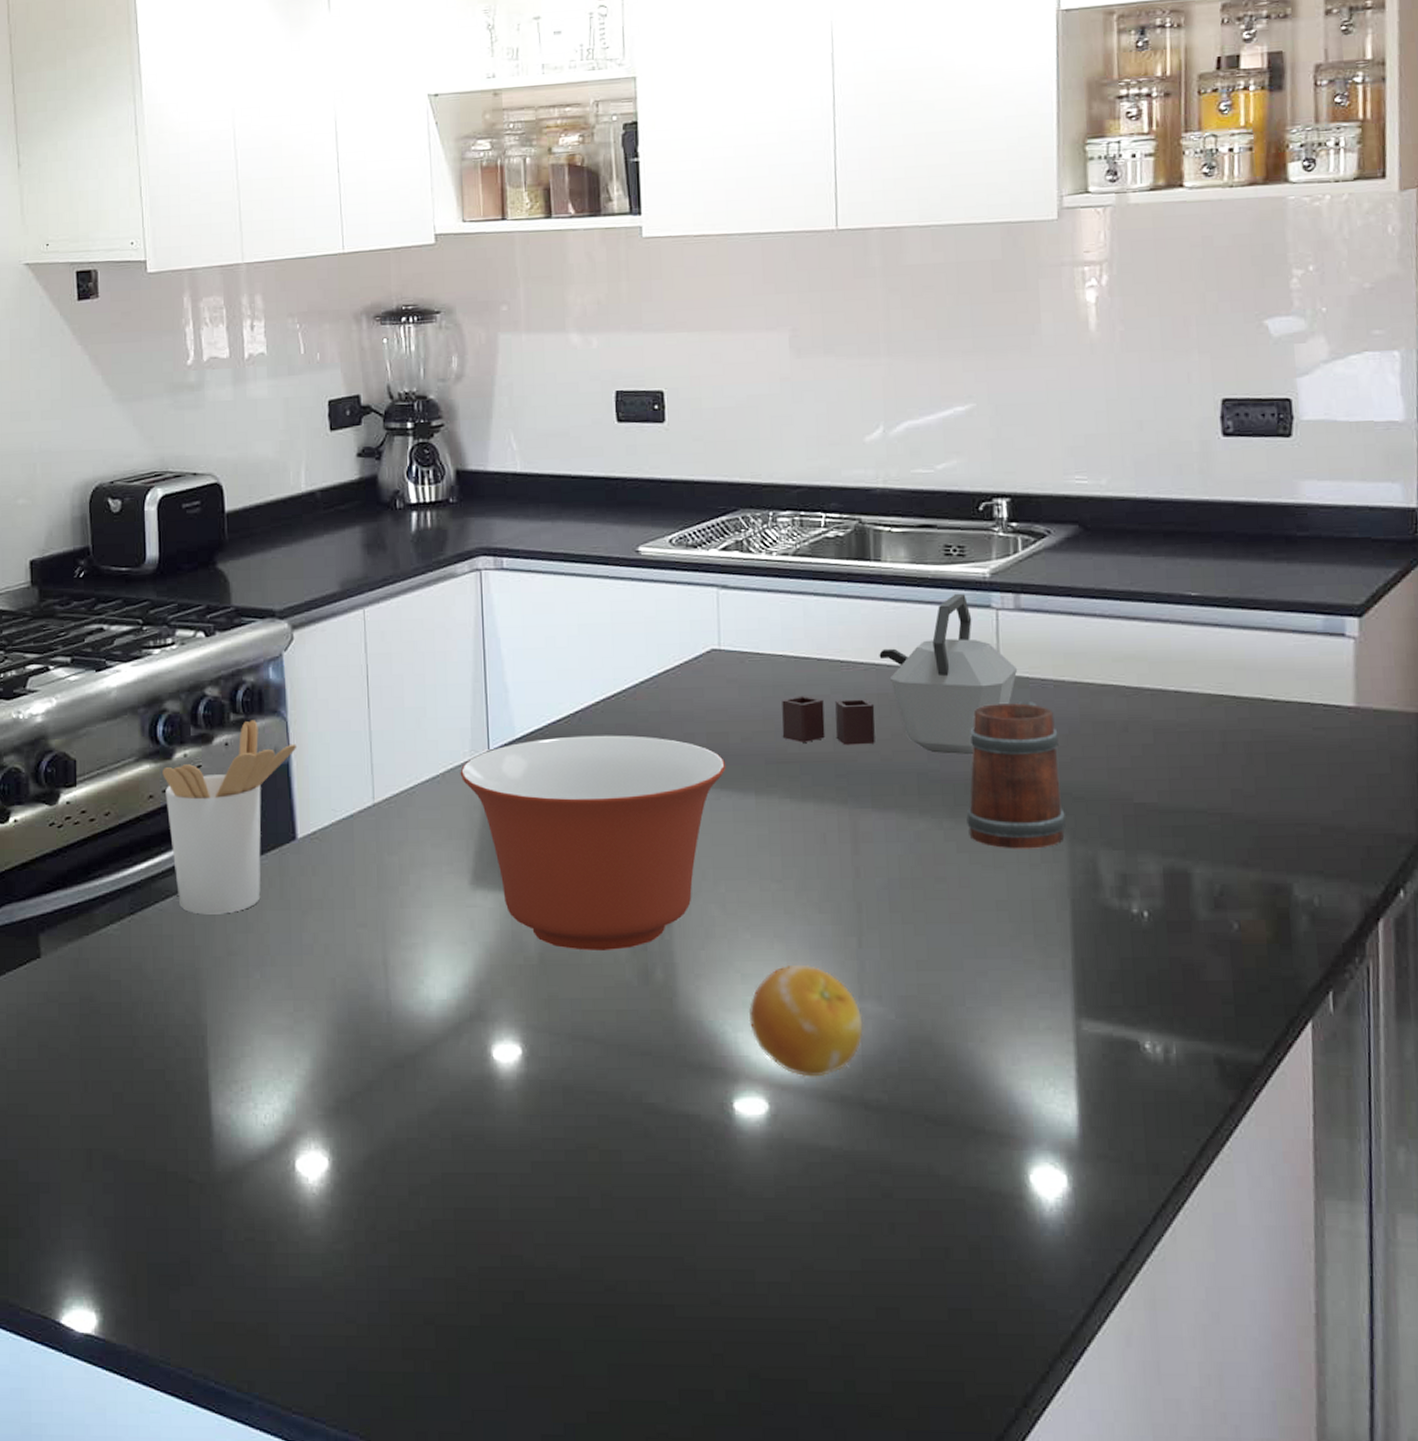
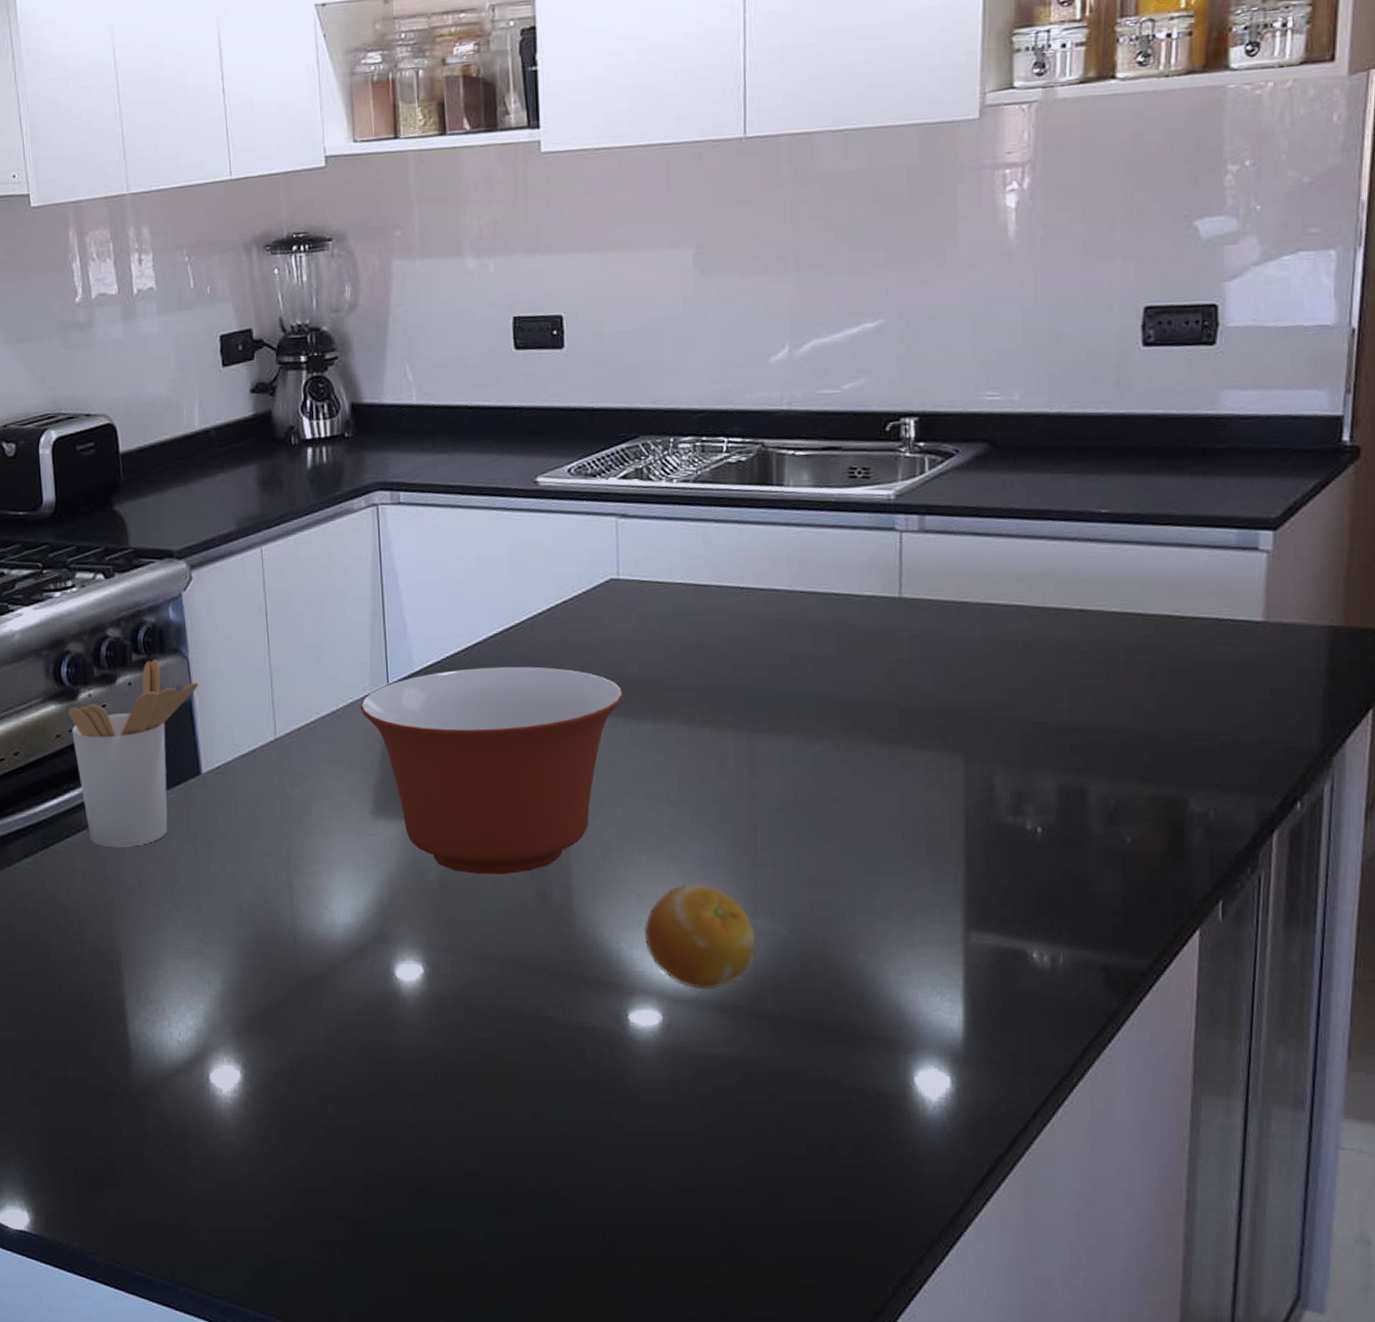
kettle: present [782,593,1018,755] -> none [680,516,920,679]
mug: present [966,701,1066,849] -> none [863,623,963,770]

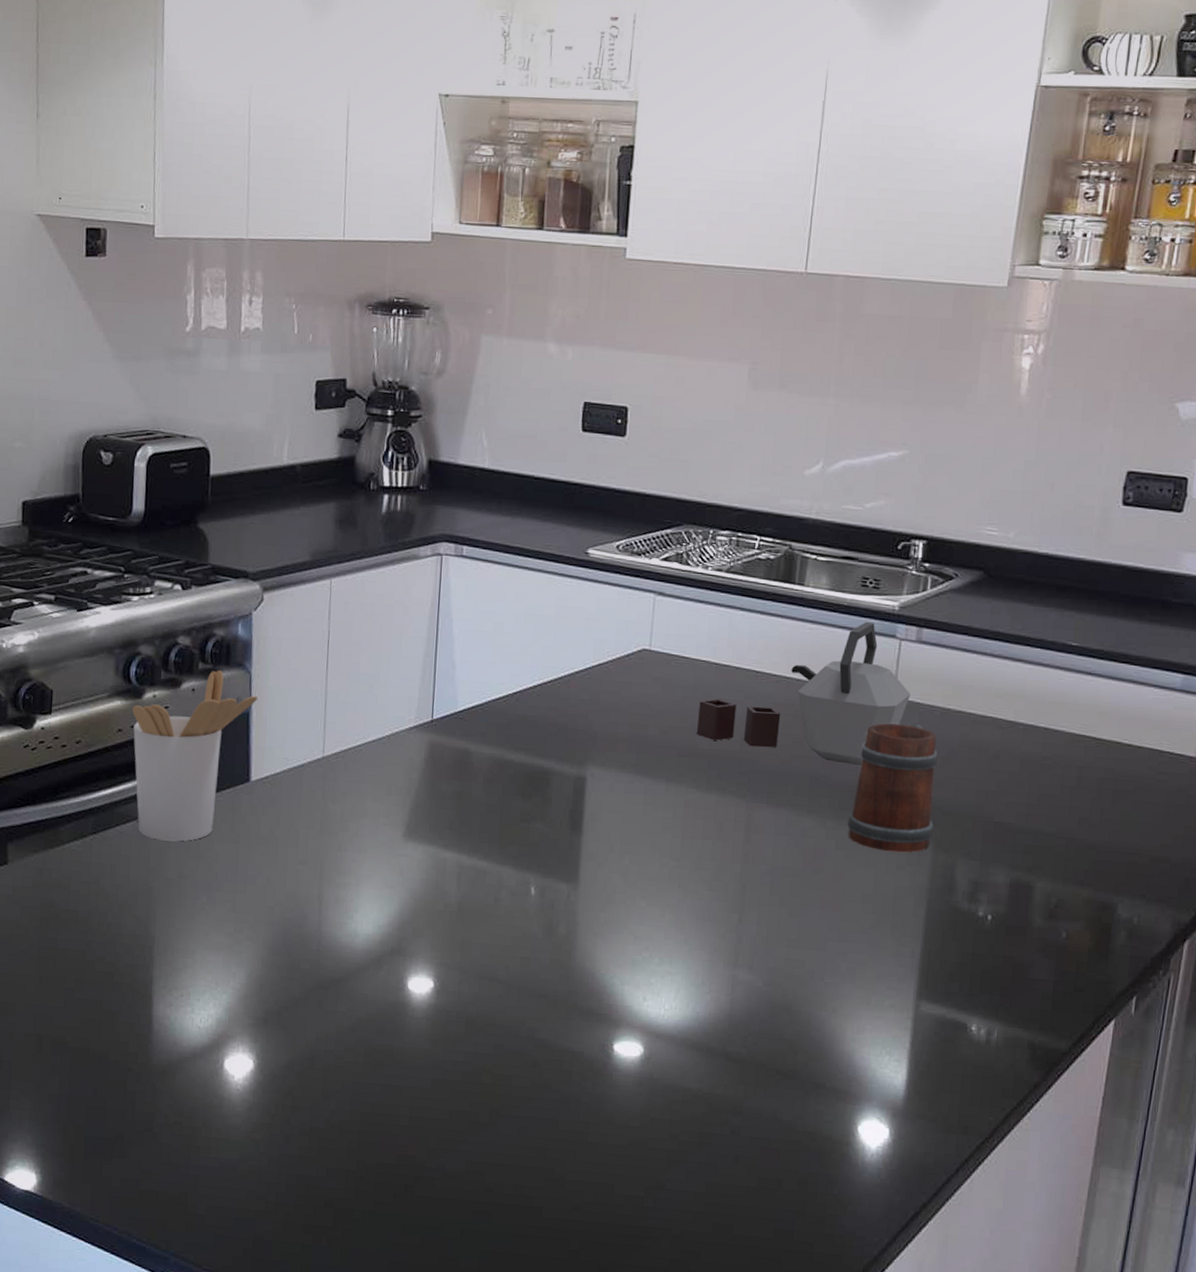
mixing bowl: present [360,666,624,875] -> none [404,714,643,906]
fruit: present [643,884,756,990] -> none [635,931,735,1030]
kettle: none [680,516,920,679] -> present [696,621,911,766]
mug: none [863,623,963,770] -> present [847,723,938,853]

